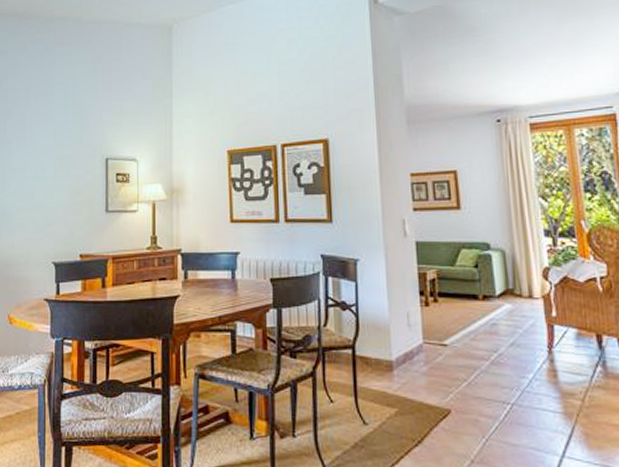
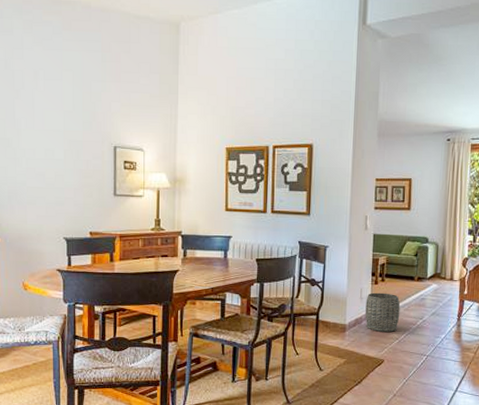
woven basket: none [415,317,465,370] -> present [365,292,401,332]

